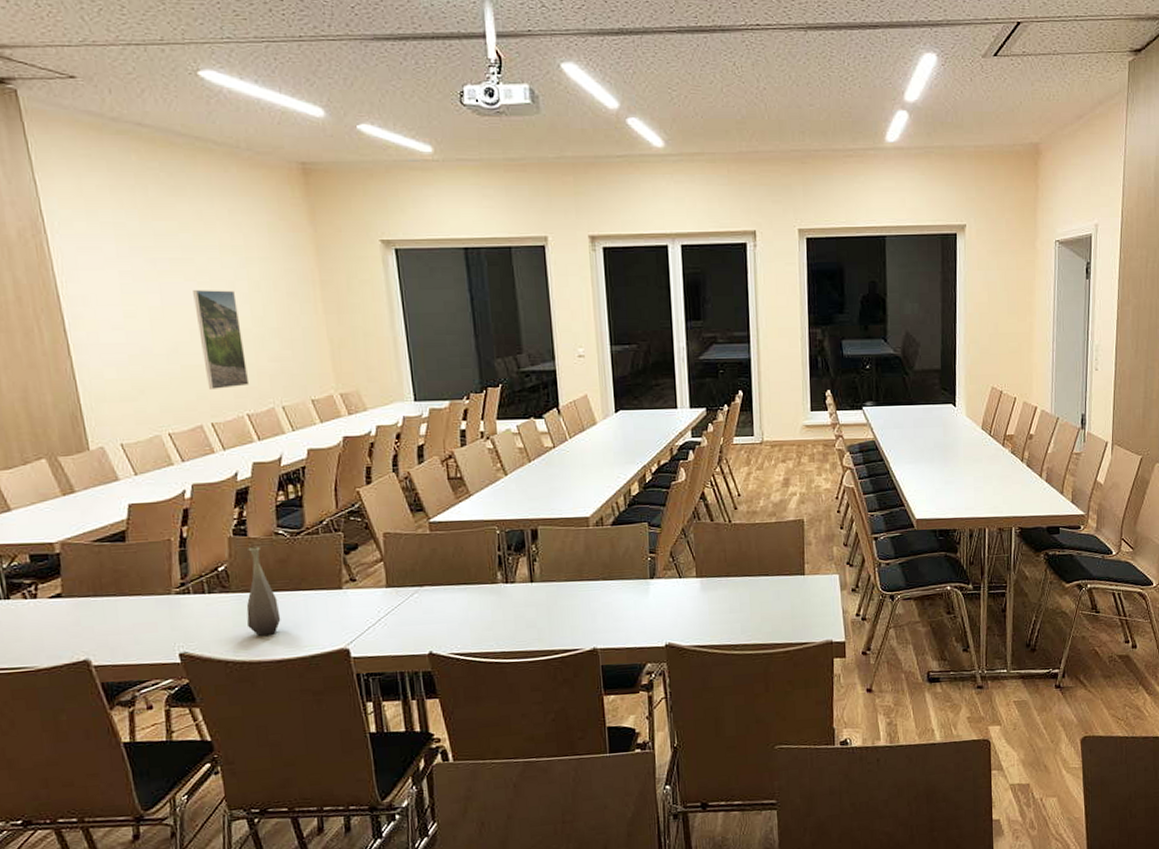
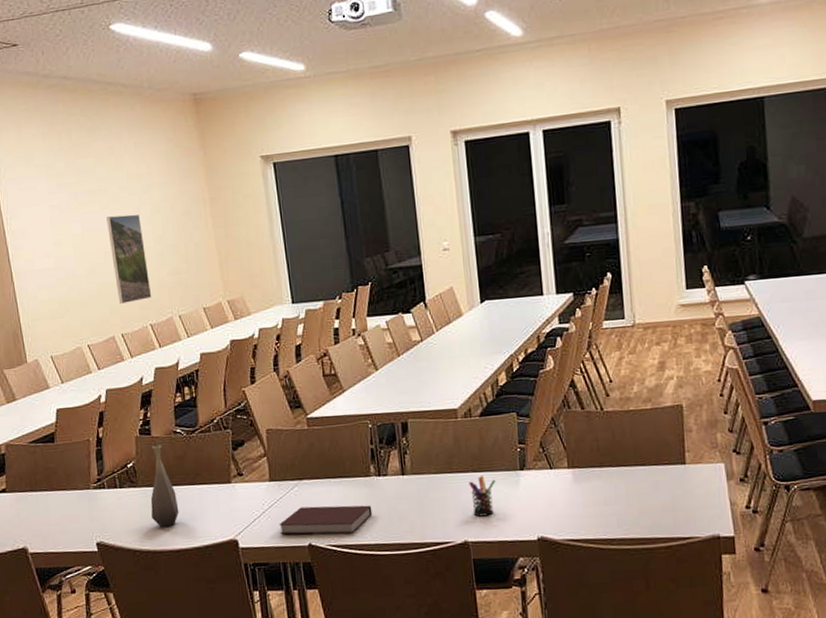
notebook: none [397,612,499,643] -> present [279,505,373,535]
pen holder: none [599,583,626,624] -> present [469,475,496,517]

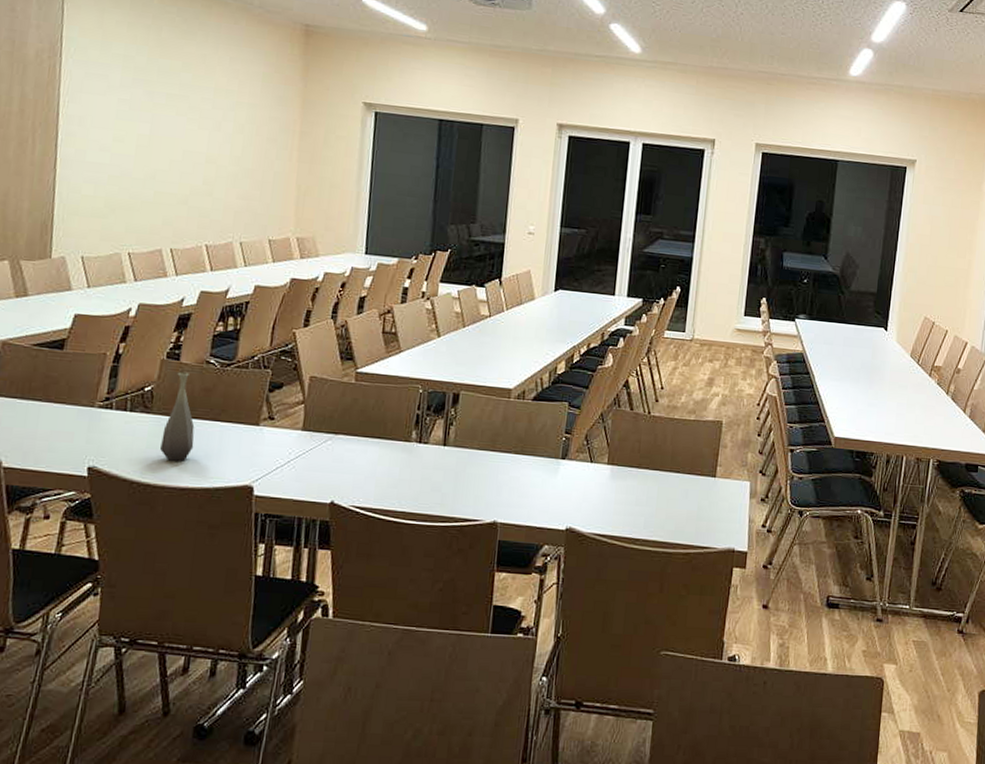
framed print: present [106,214,152,304] -> none [175,125,220,219]
notebook: present [279,505,373,535] -> none [302,462,406,498]
pen holder: present [469,475,496,517] -> none [507,458,536,500]

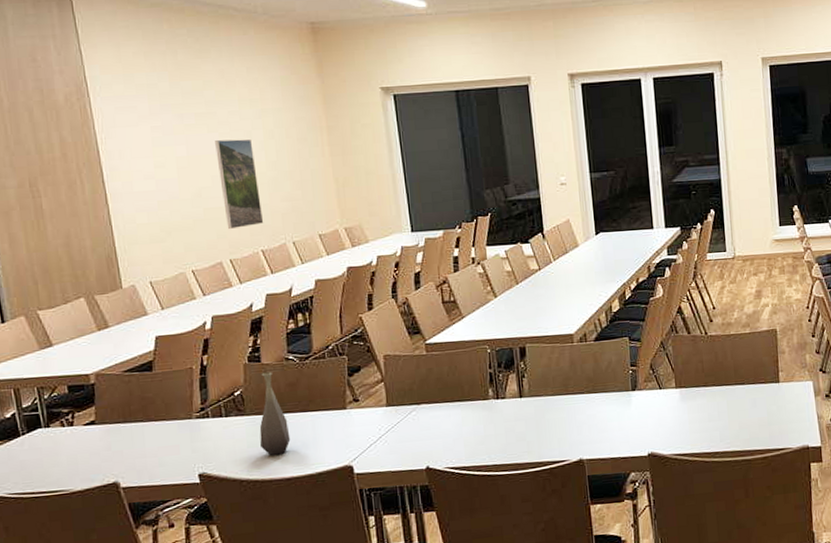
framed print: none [175,125,220,219] -> present [215,139,264,229]

